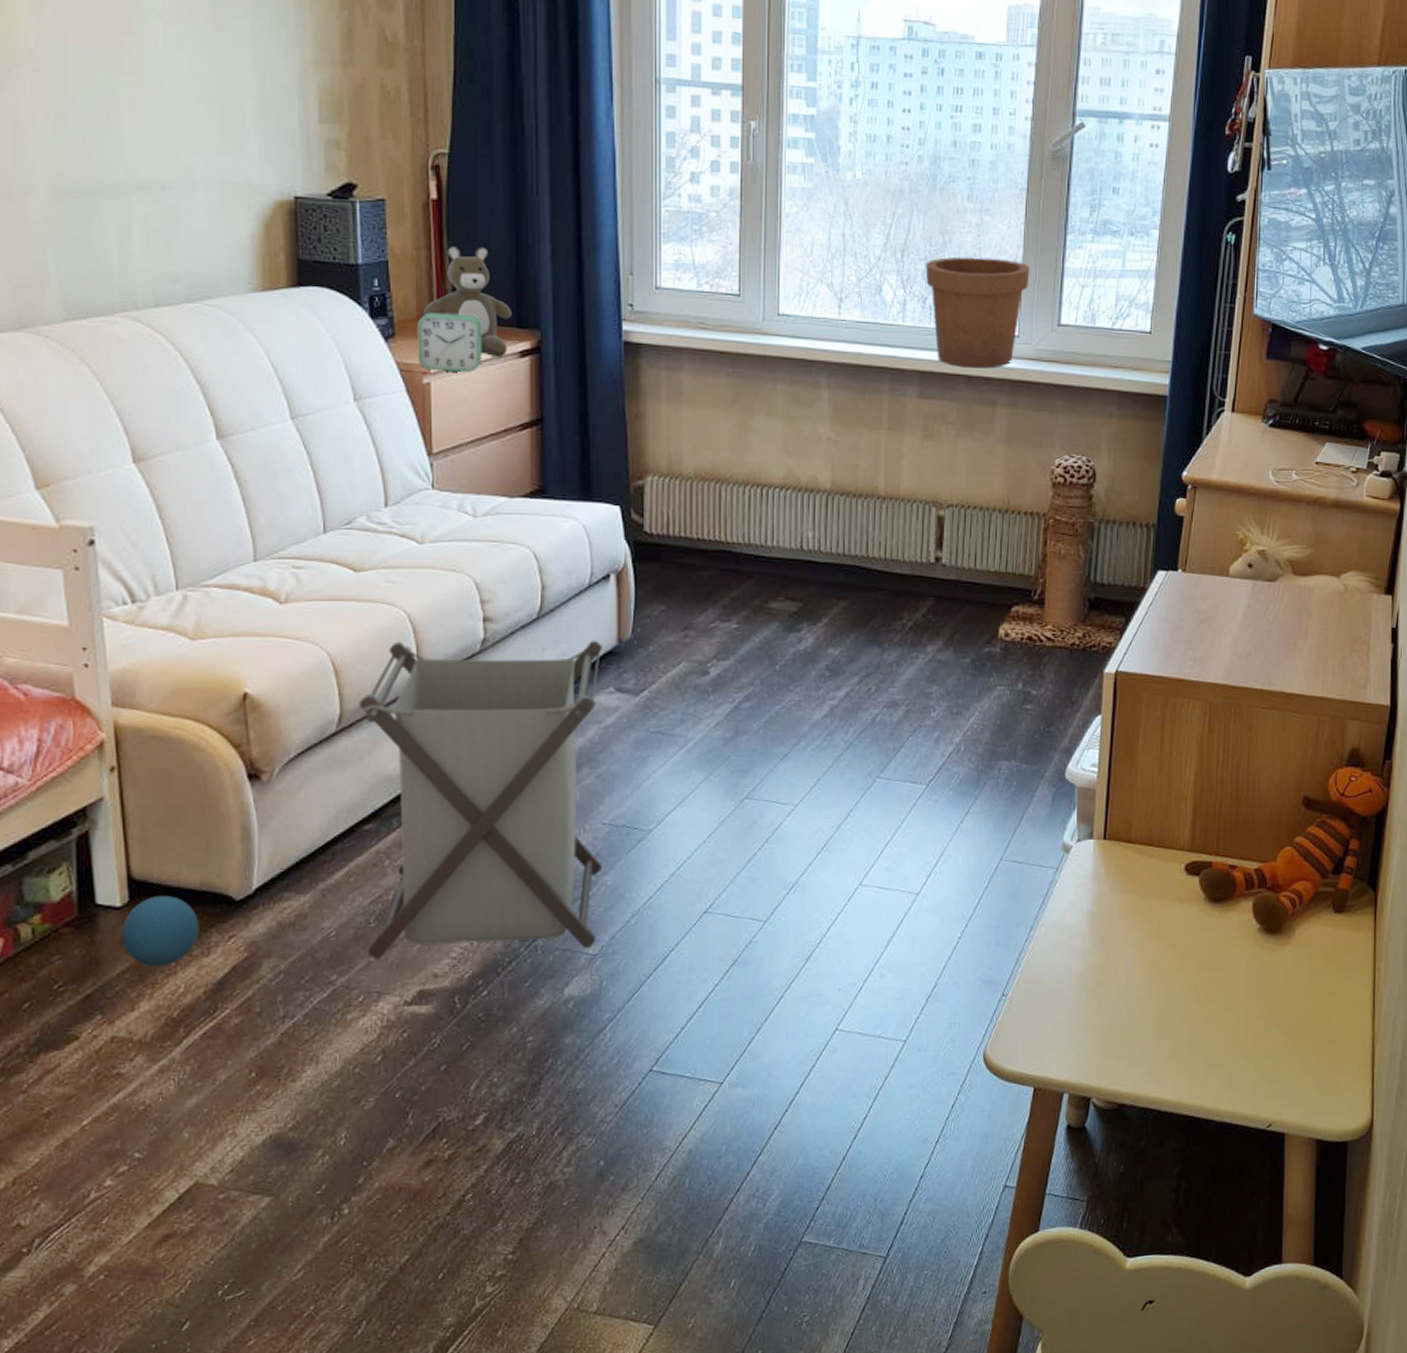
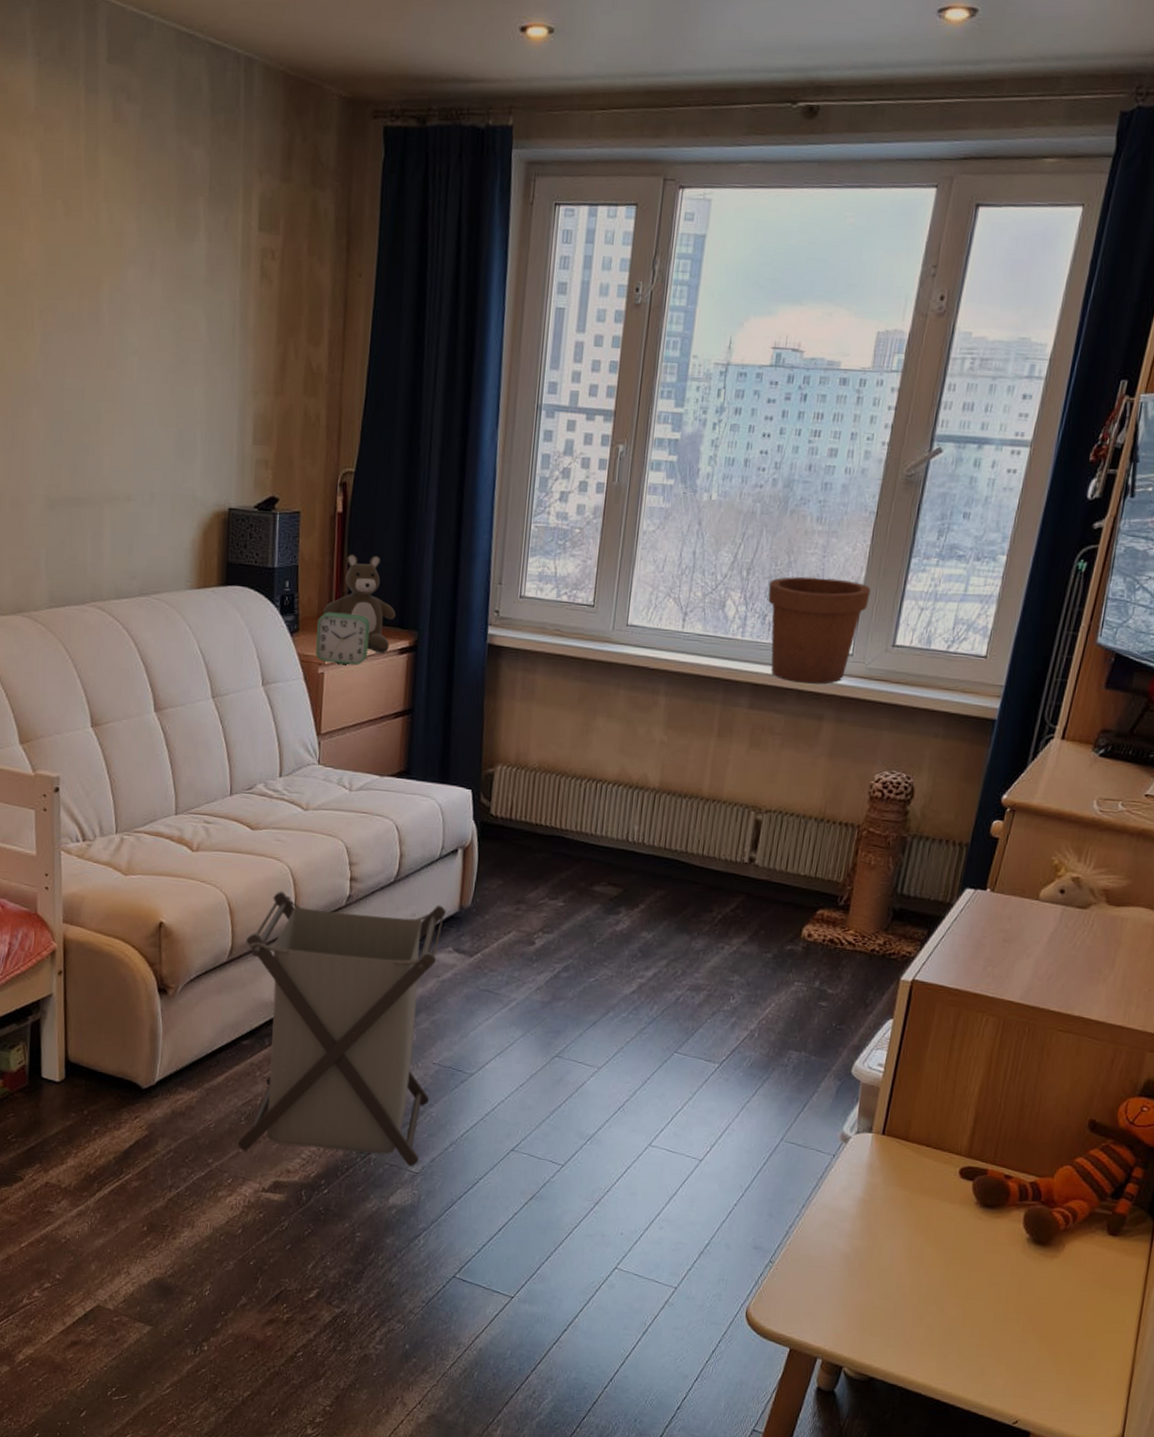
ball: present [121,895,199,967] -> none [58,1077,114,1133]

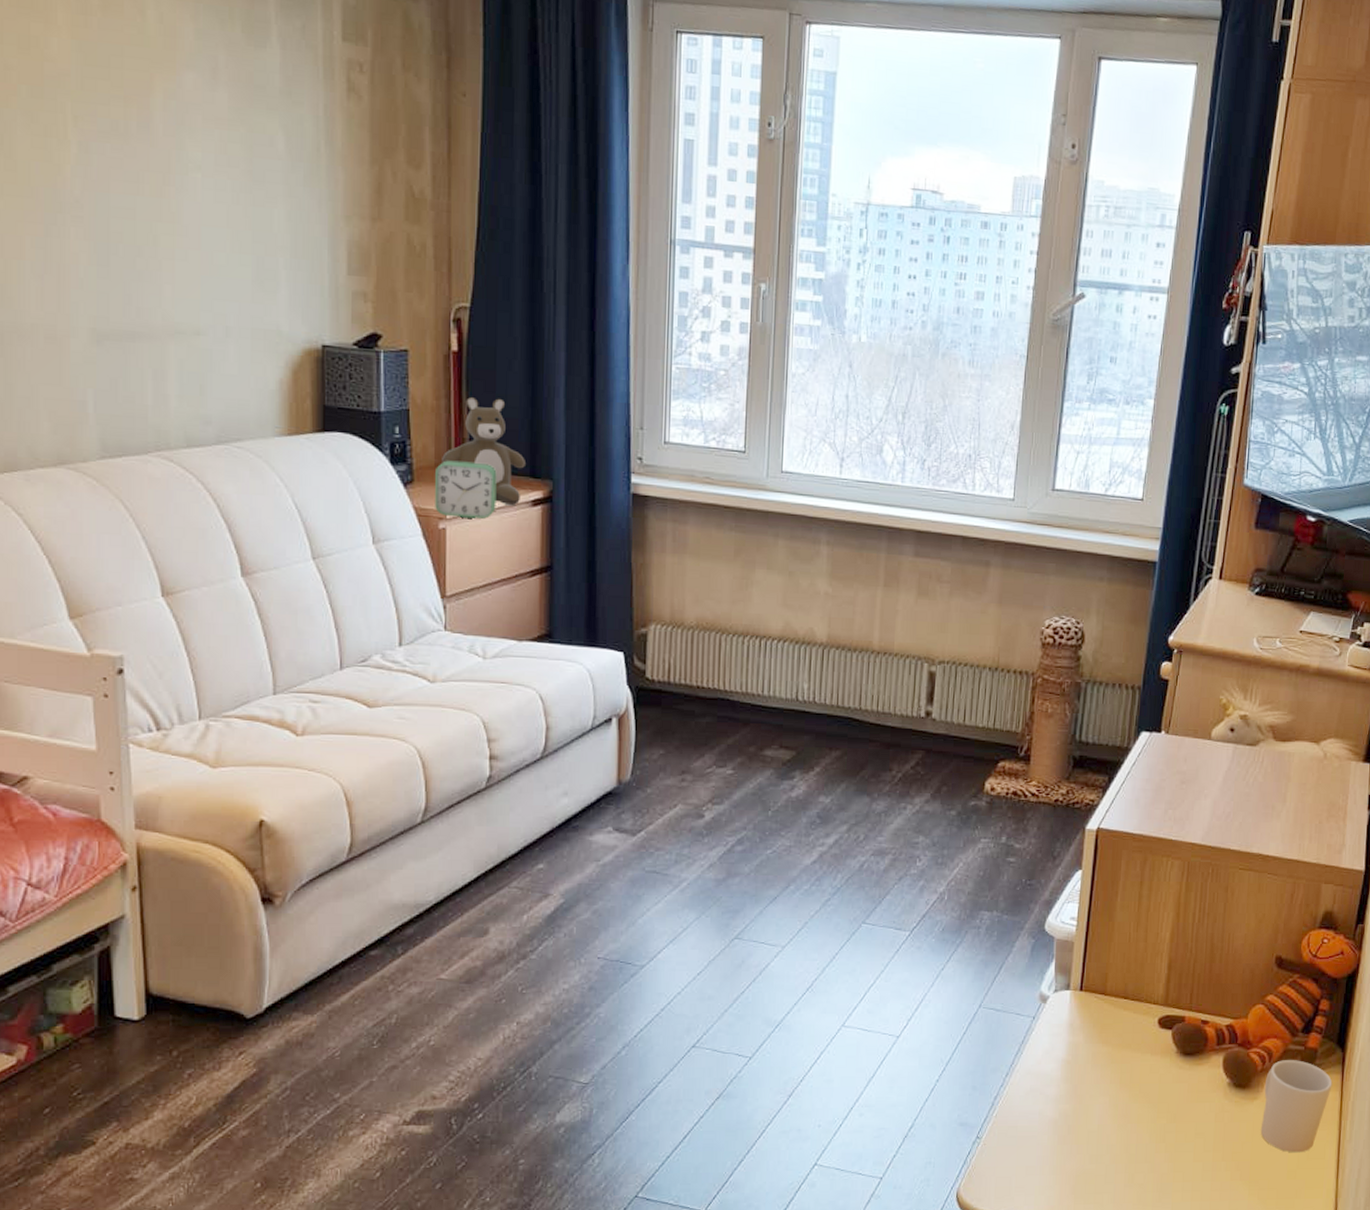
laundry basket: present [237,891,446,1166] -> none [369,775,602,1079]
flower pot: present [768,576,871,684] -> none [925,420,1027,530]
mug: none [1057,1222,1140,1315] -> present [1260,1060,1333,1153]

